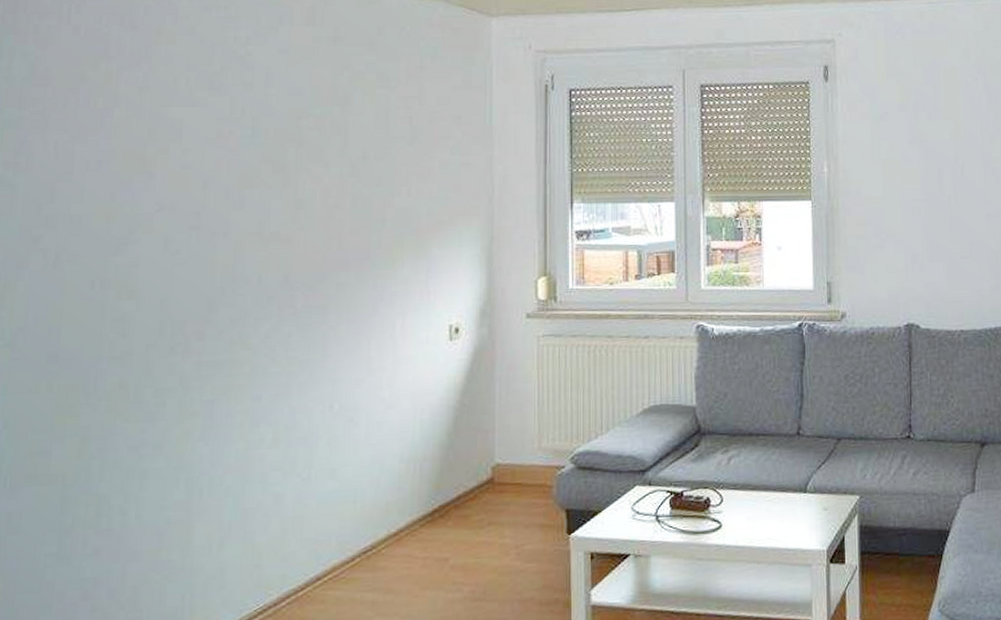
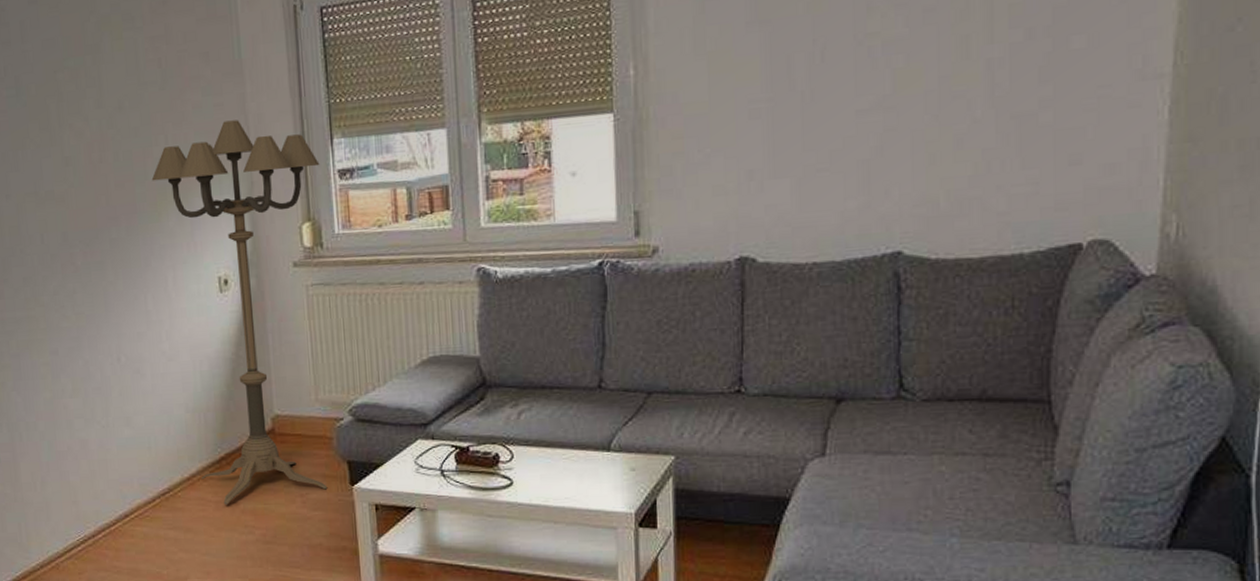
floor lamp: none [389,179,559,561] -> present [151,120,328,505]

